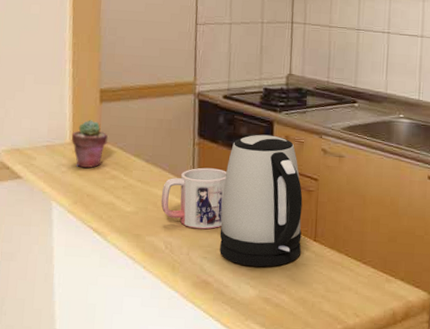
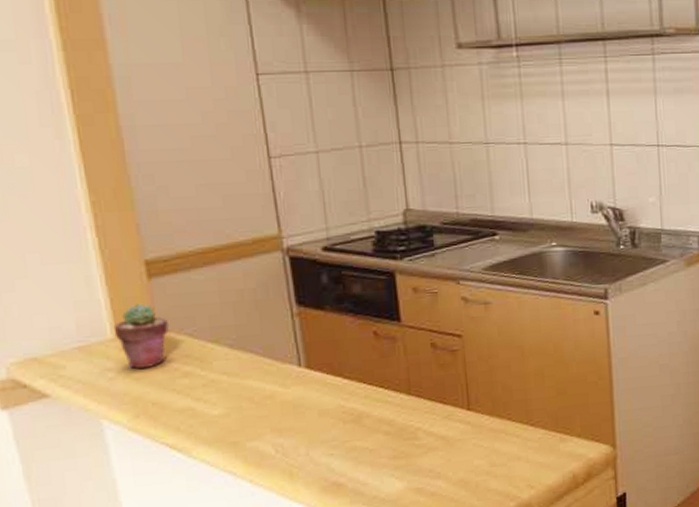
mug: present [161,167,227,230] -> none [258,341,348,422]
kettle: present [219,134,303,267] -> none [341,289,453,455]

